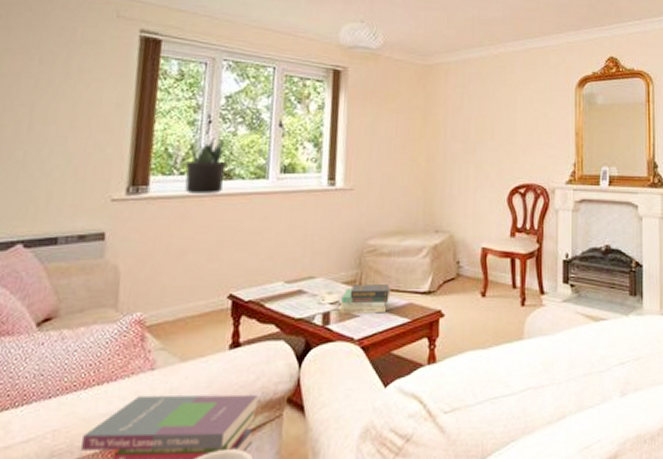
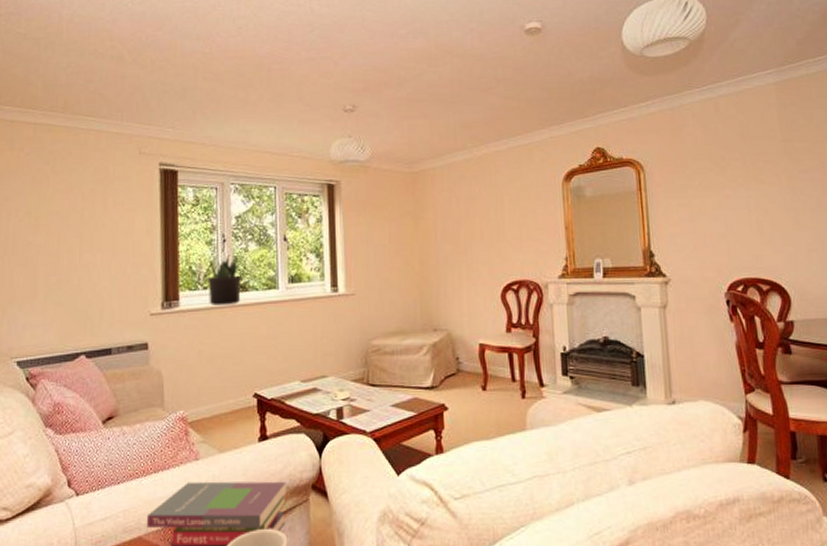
books: present [339,285,391,314] -> none [351,381,397,409]

